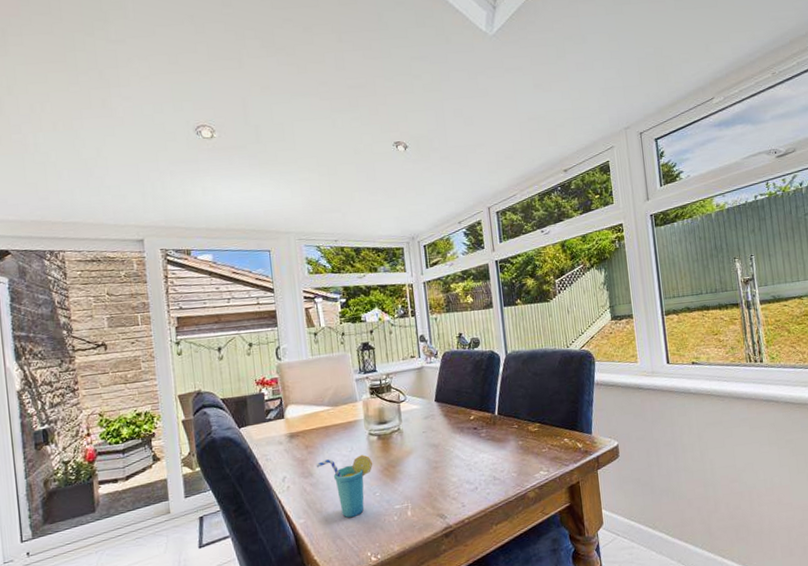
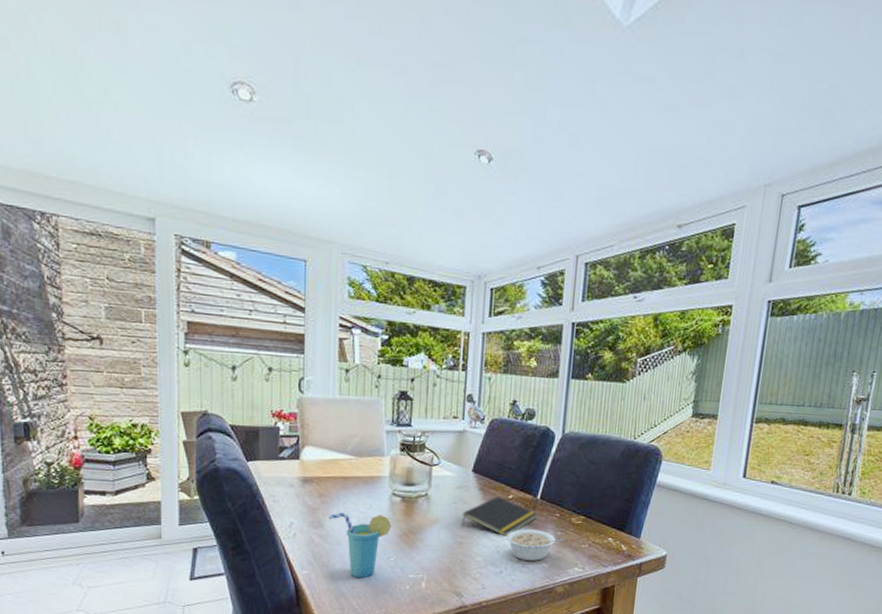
notepad: none [433,419,499,454] -> present [462,497,538,536]
legume: none [474,443,527,474] -> present [506,529,566,561]

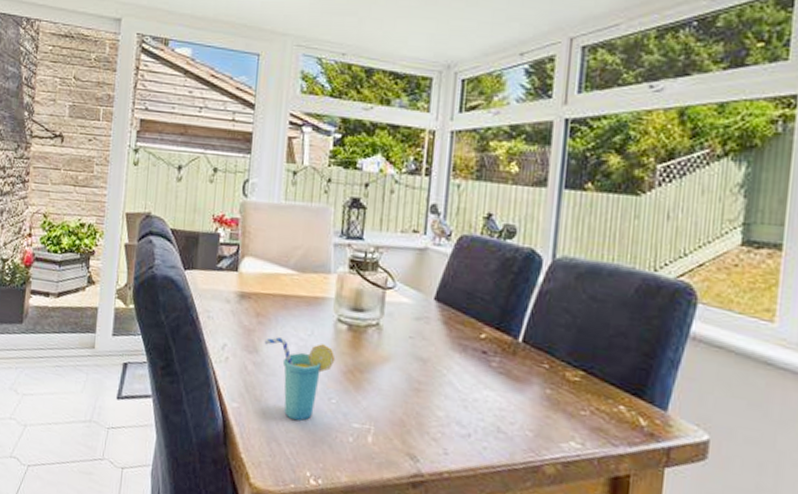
notepad: present [462,497,538,536] -> none [420,334,519,387]
legume: present [506,529,566,561] -> none [476,380,558,426]

